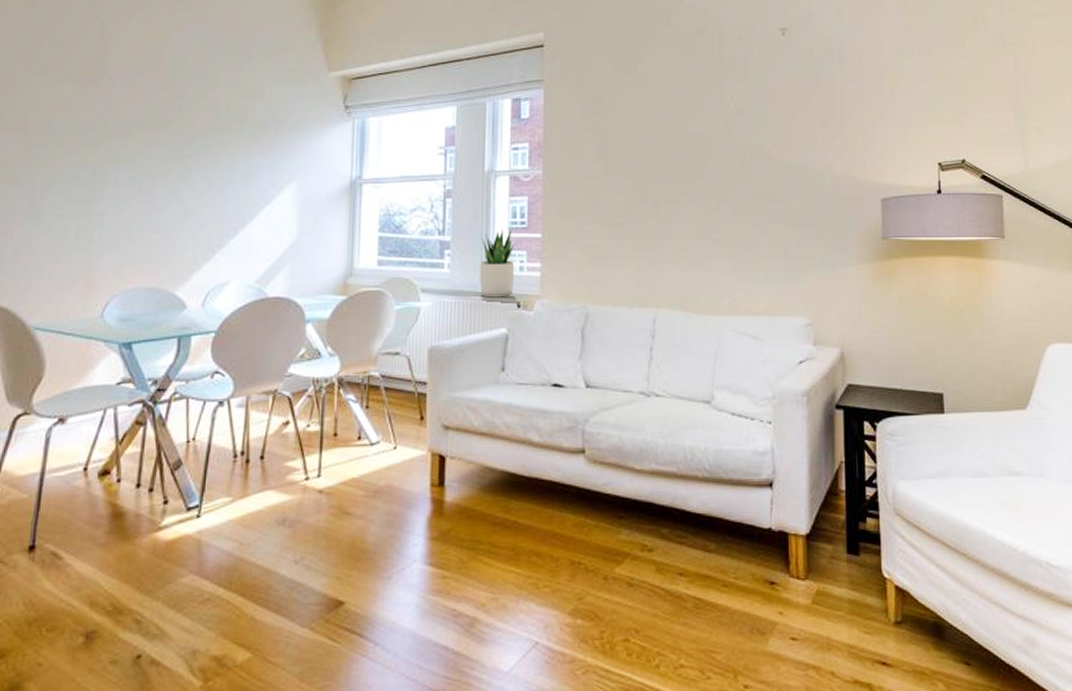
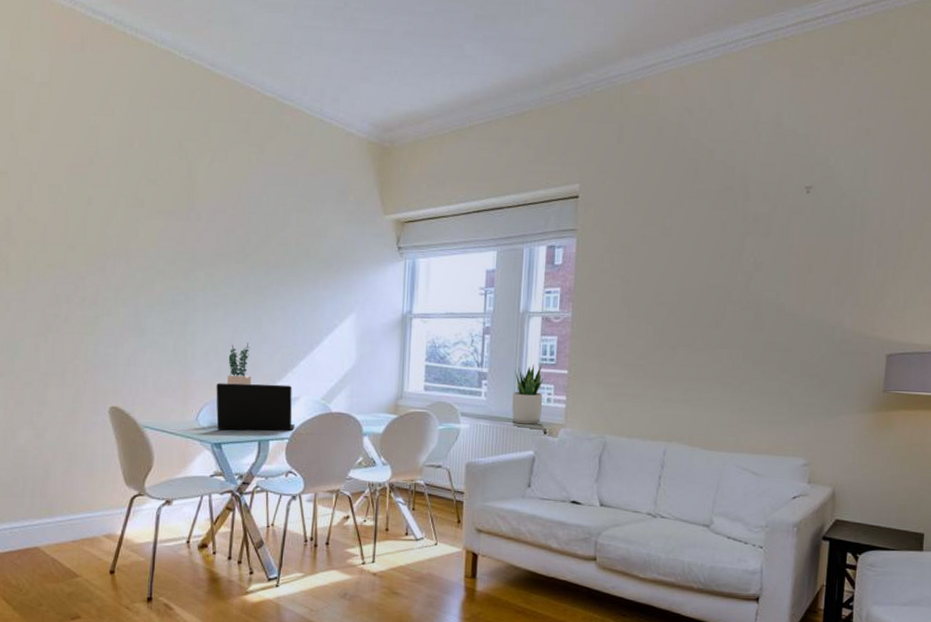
laptop: none [126,268,223,327] -> present [216,383,295,431]
vase: none [141,221,172,271] -> present [227,342,252,386]

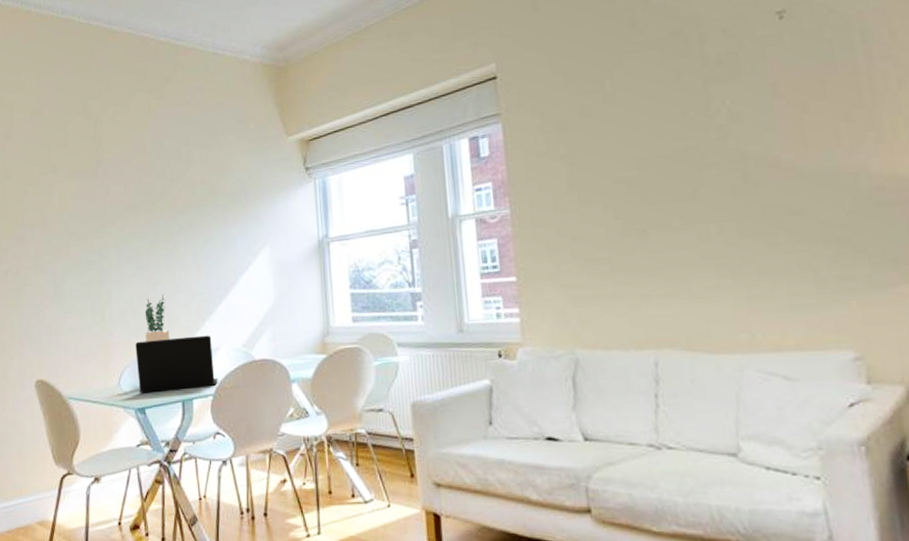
planter: present [512,365,544,425] -> none [453,275,493,349]

